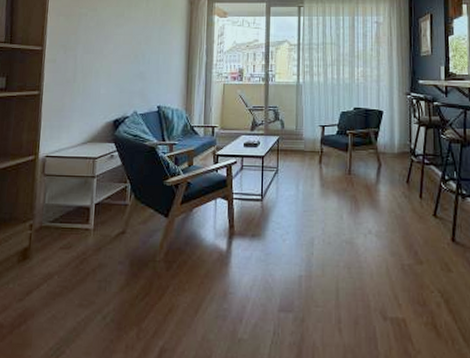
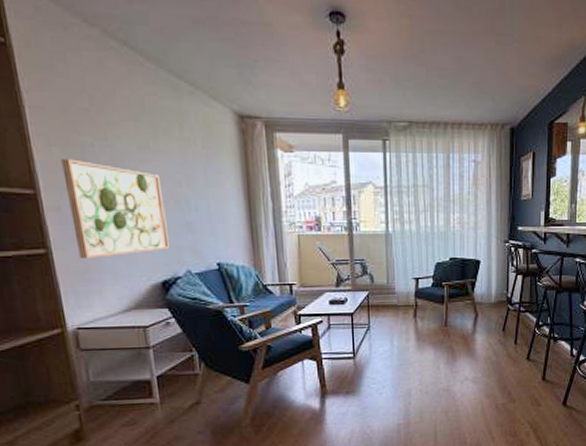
wall art: none [60,25,127,99] -> present [61,159,169,258]

